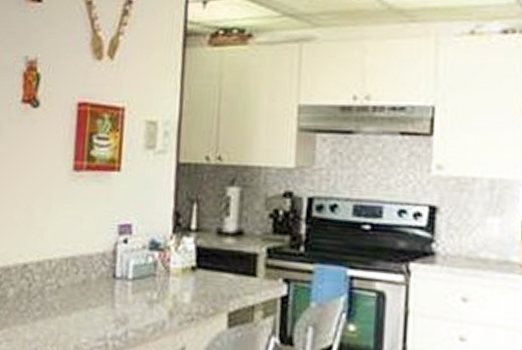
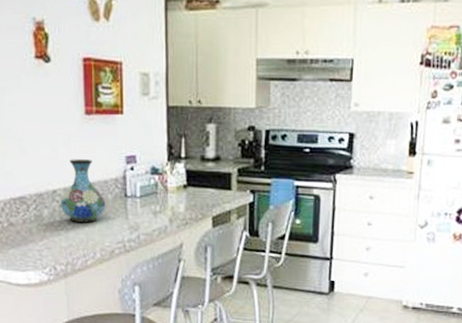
vase: none [30,225,88,310] -> present [61,159,106,223]

